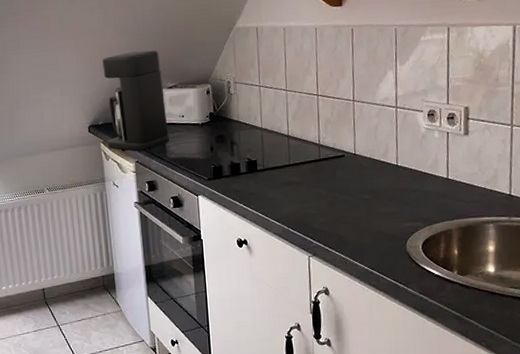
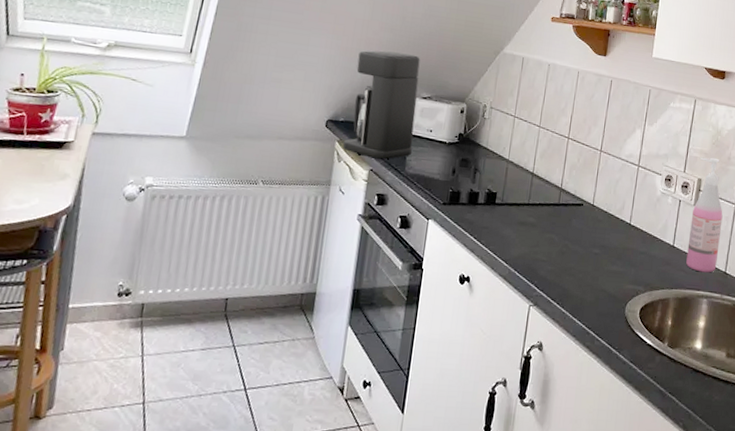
soap dispenser: none [463,82,500,199] -> present [686,157,723,273]

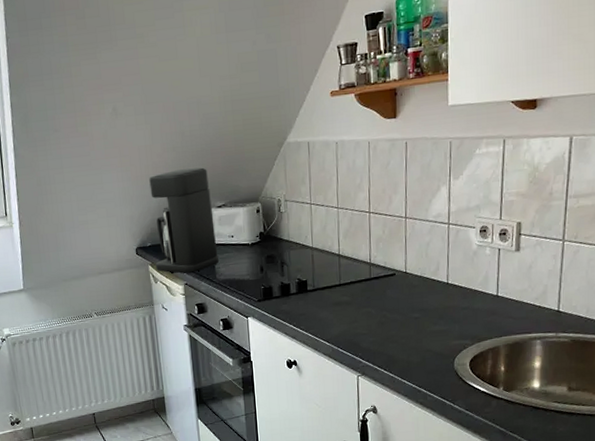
soap dispenser: present [686,157,723,273] -> none [513,196,550,316]

